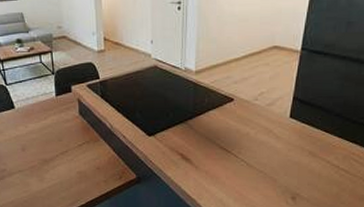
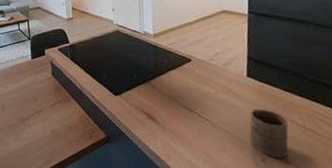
cup: none [283,149,323,196] -> present [249,109,289,158]

